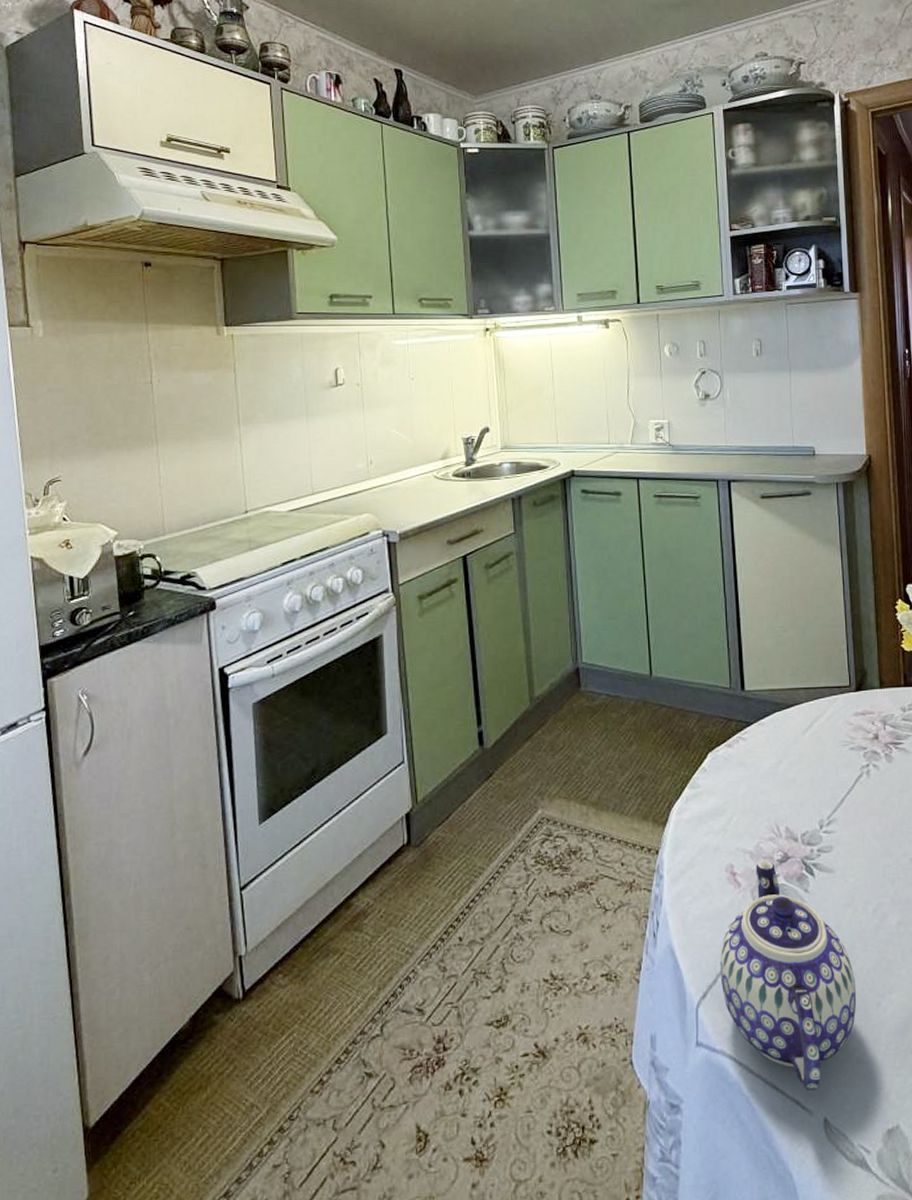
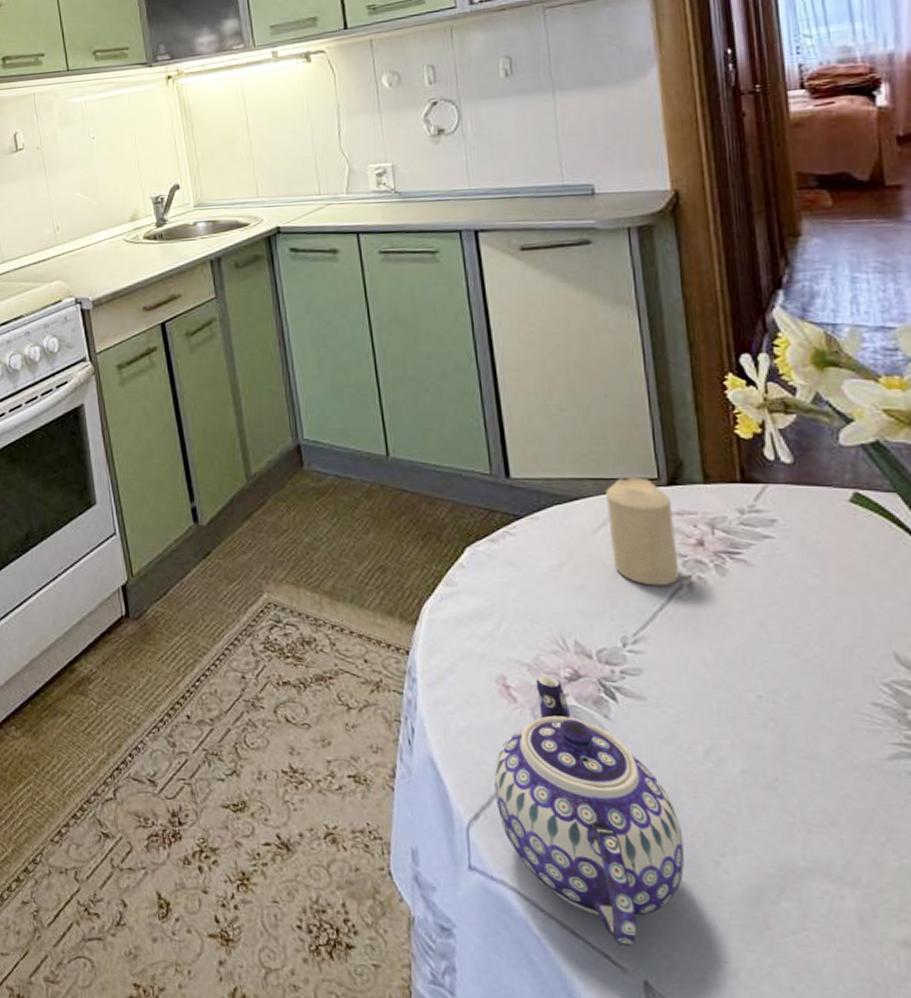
candle: none [813,685,861,775] -> present [606,477,680,587]

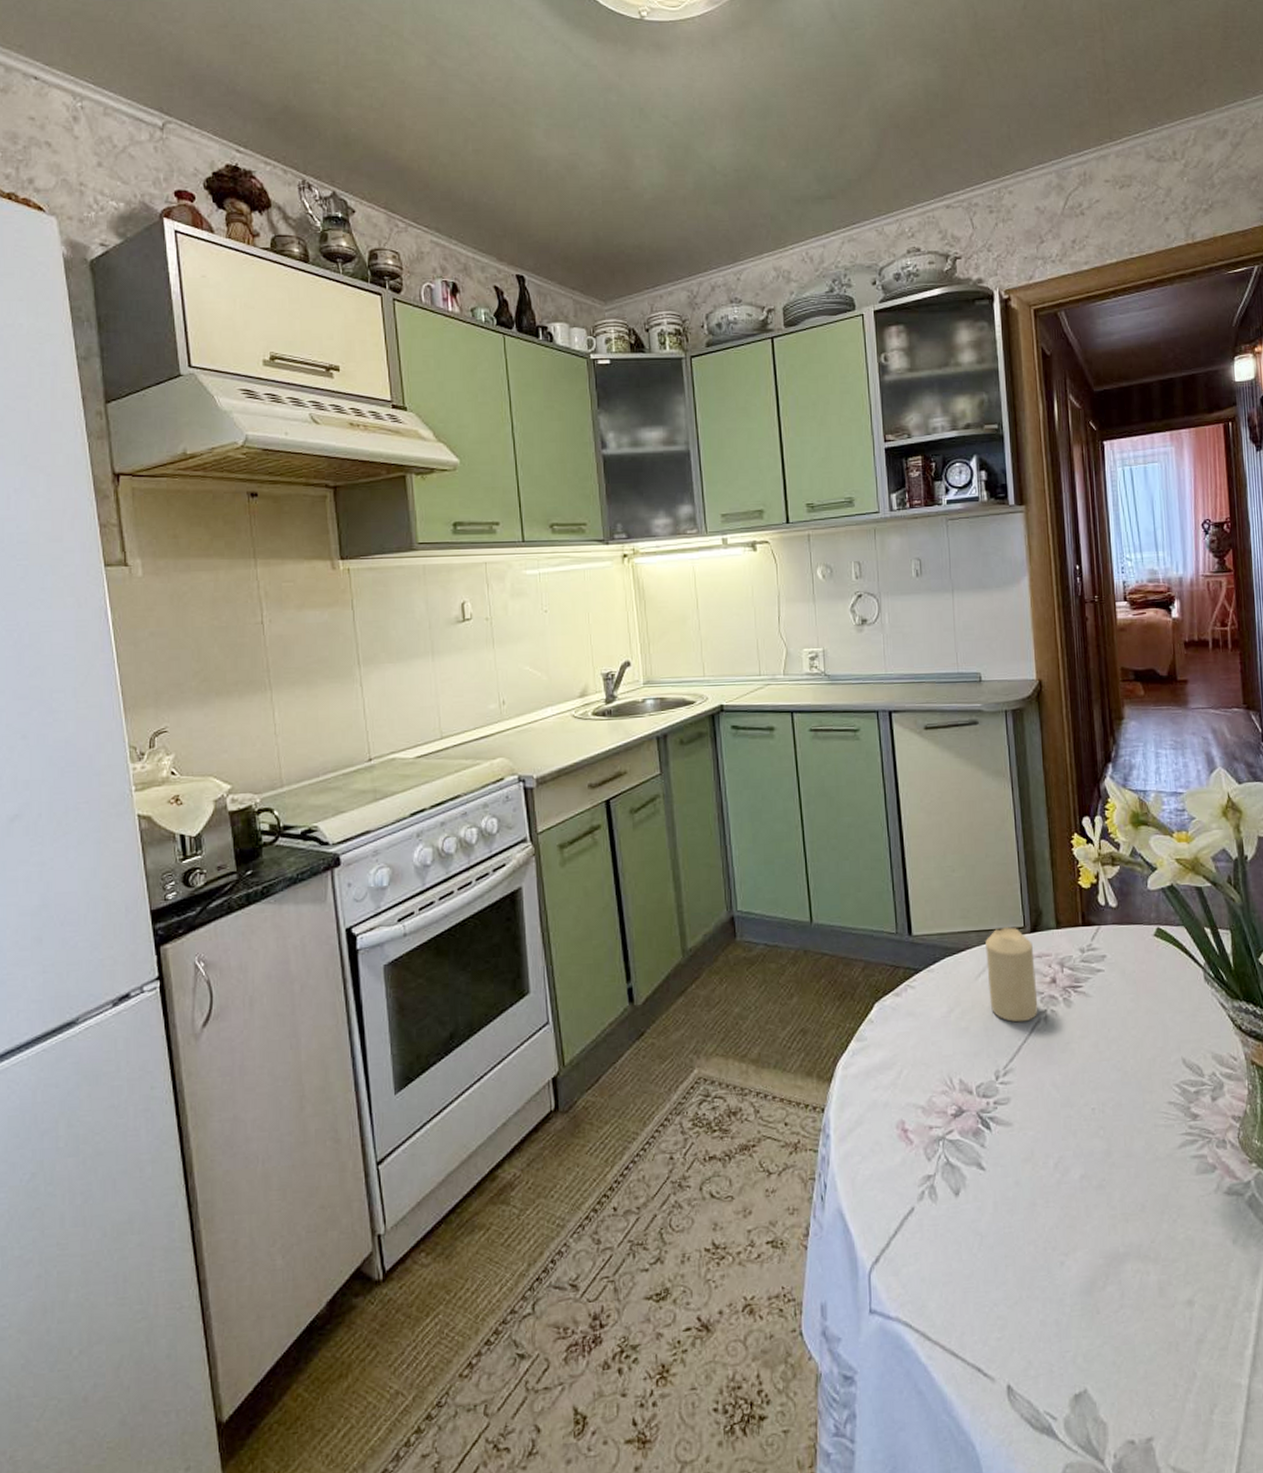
teapot: present [494,675,685,947] -> none [892,1115,1039,1357]

